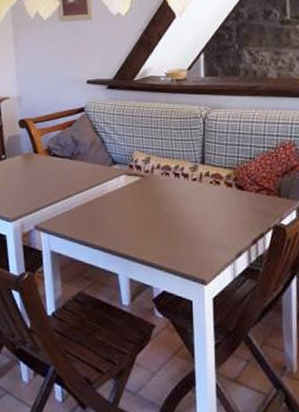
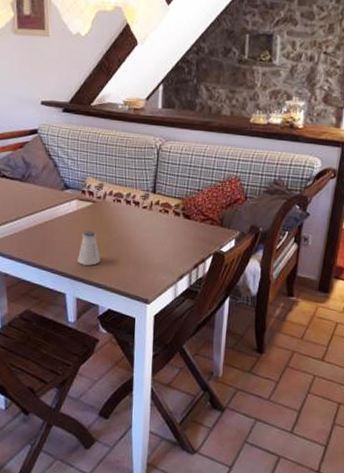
saltshaker: none [129,207,152,243] -> present [77,231,101,266]

